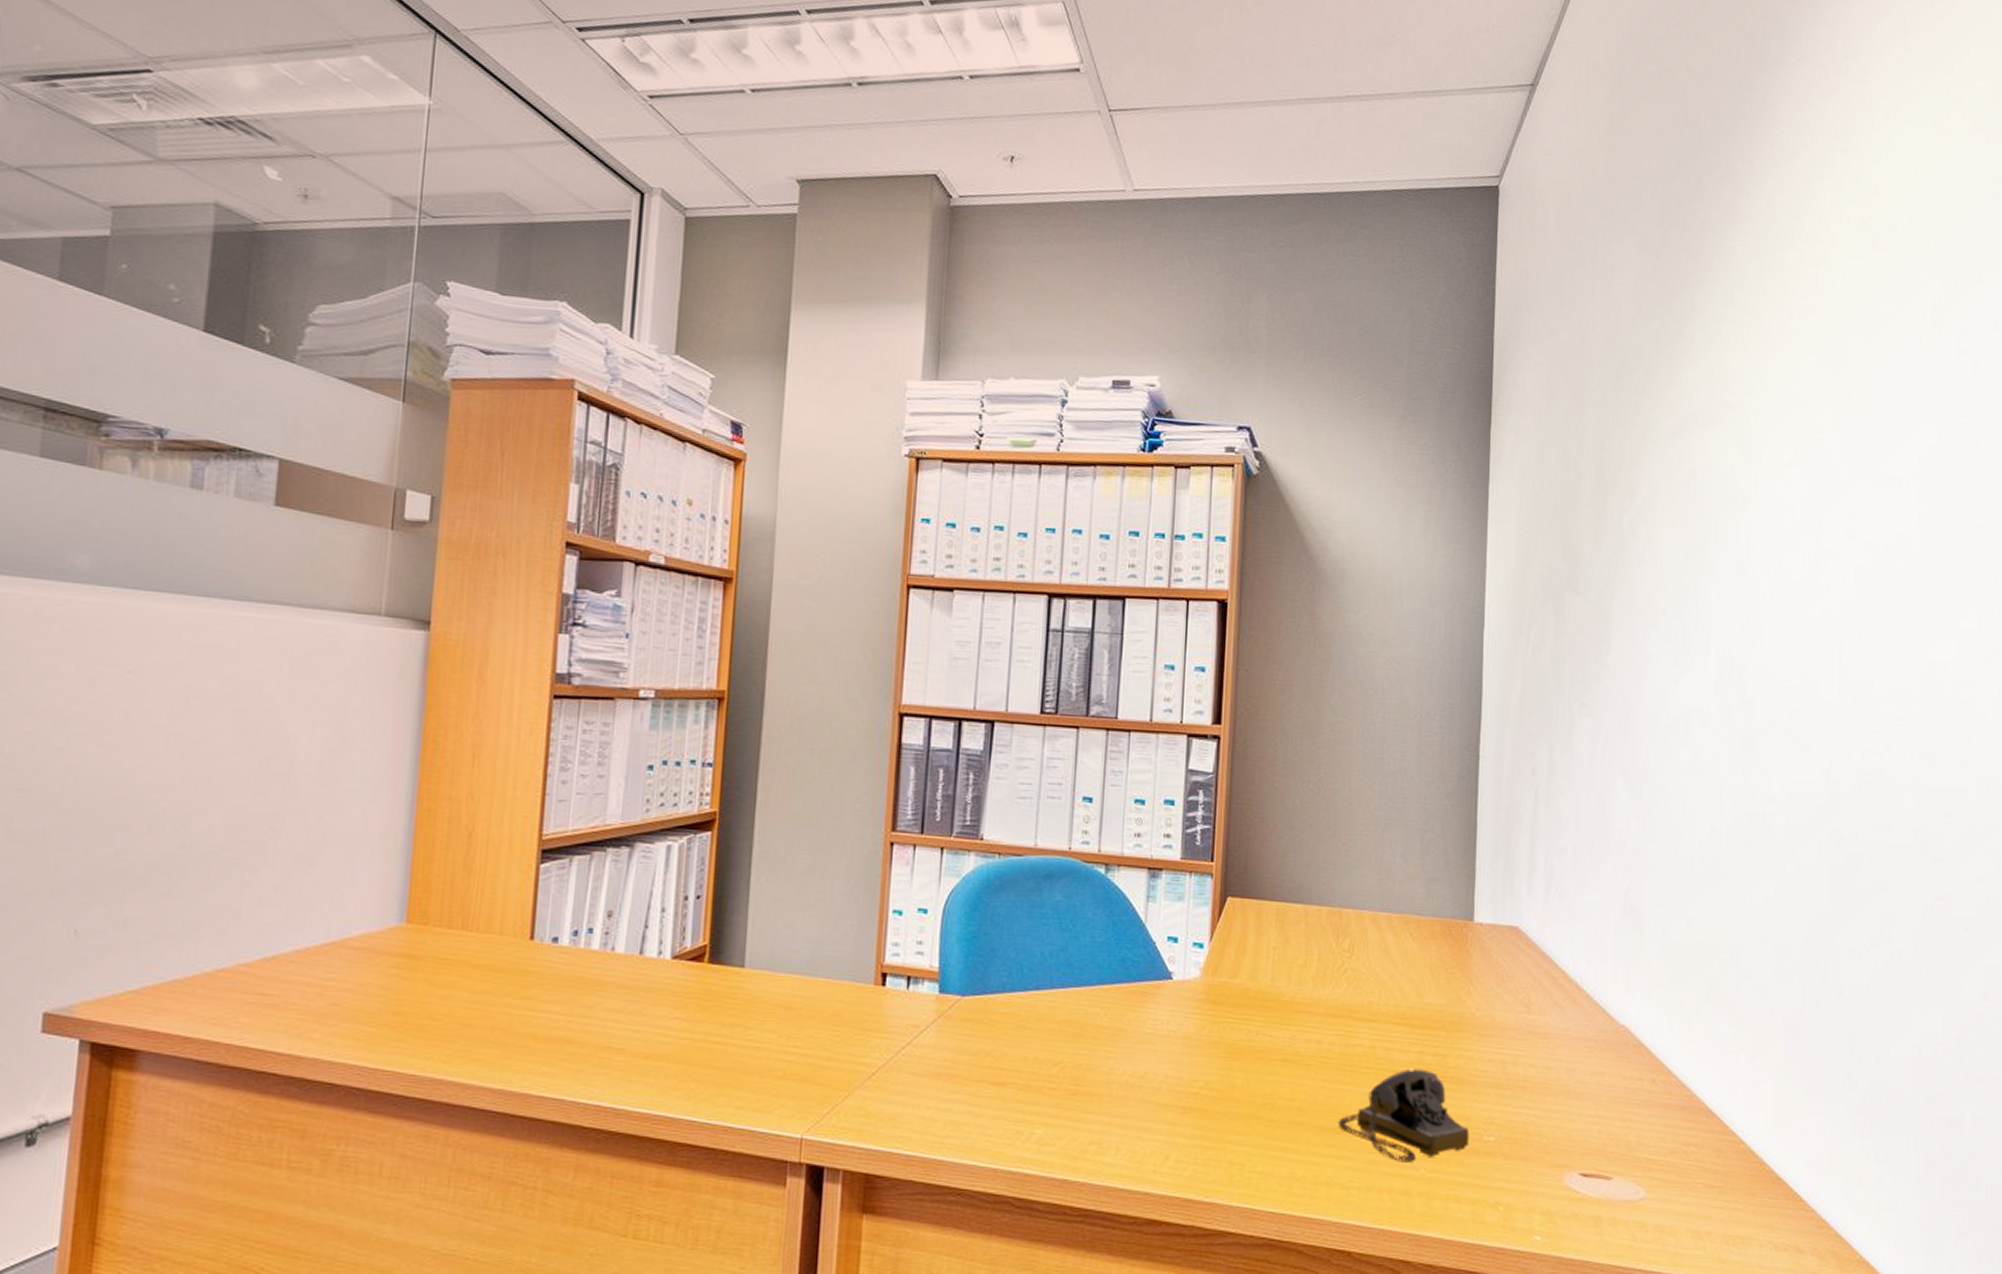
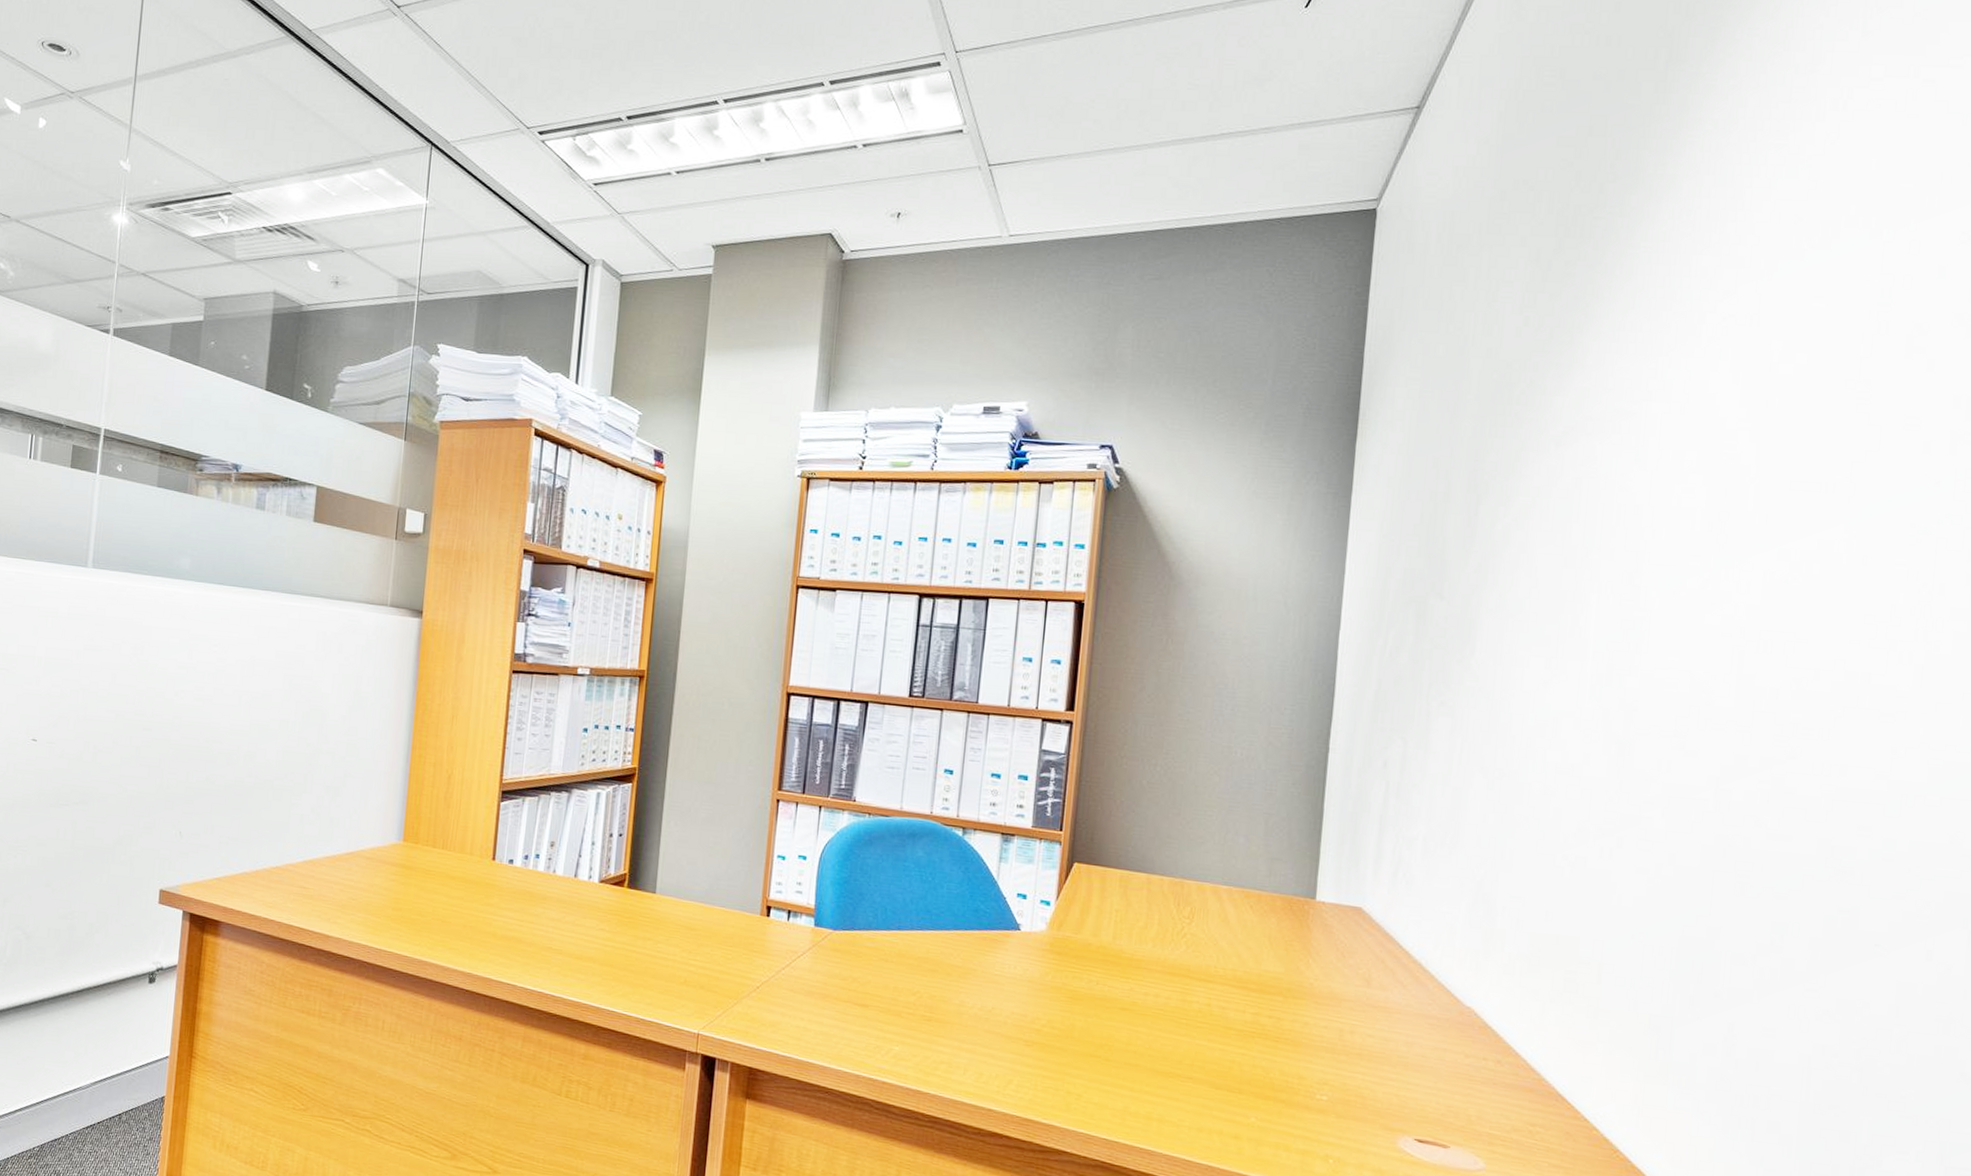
telephone: present [1338,1068,1470,1163] -> none [1171,1027,1302,1111]

